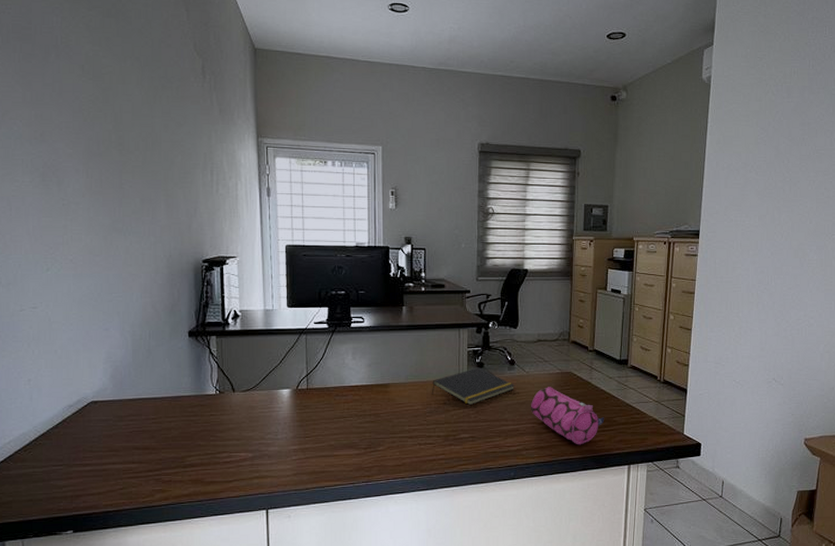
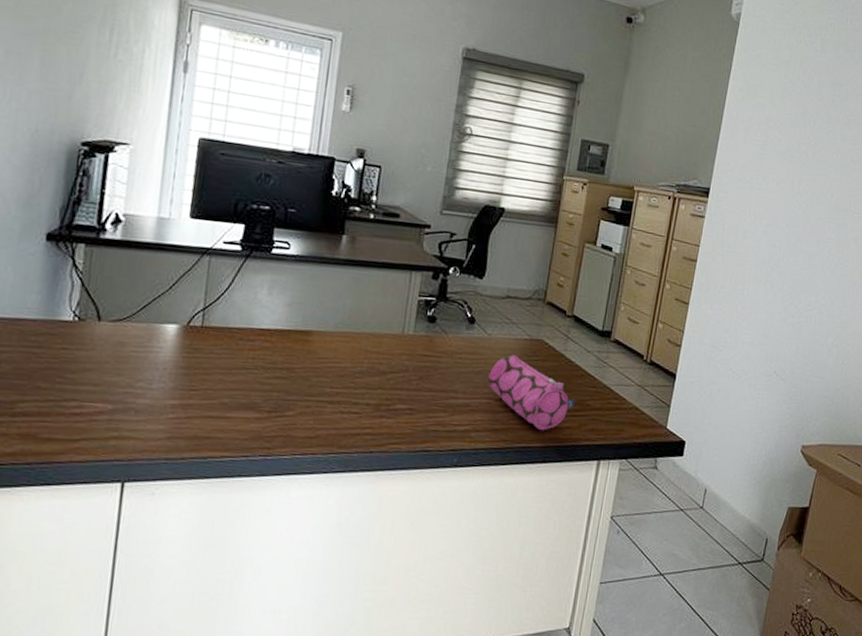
notepad: present [431,367,515,406] -> none [365,322,473,369]

